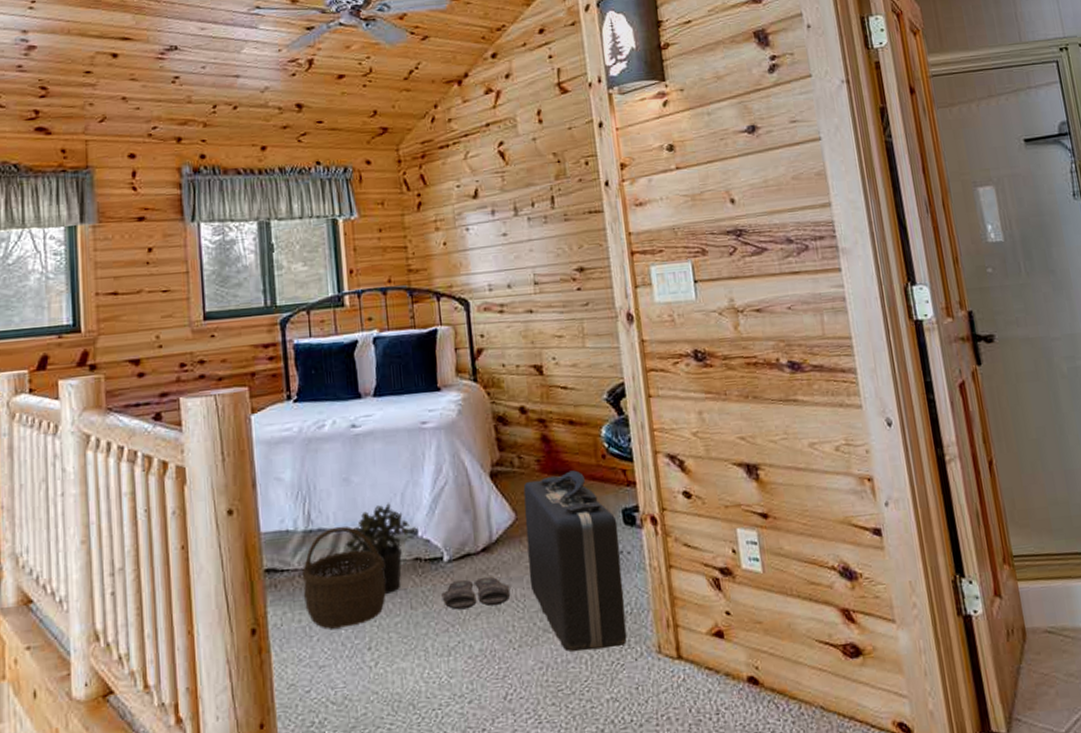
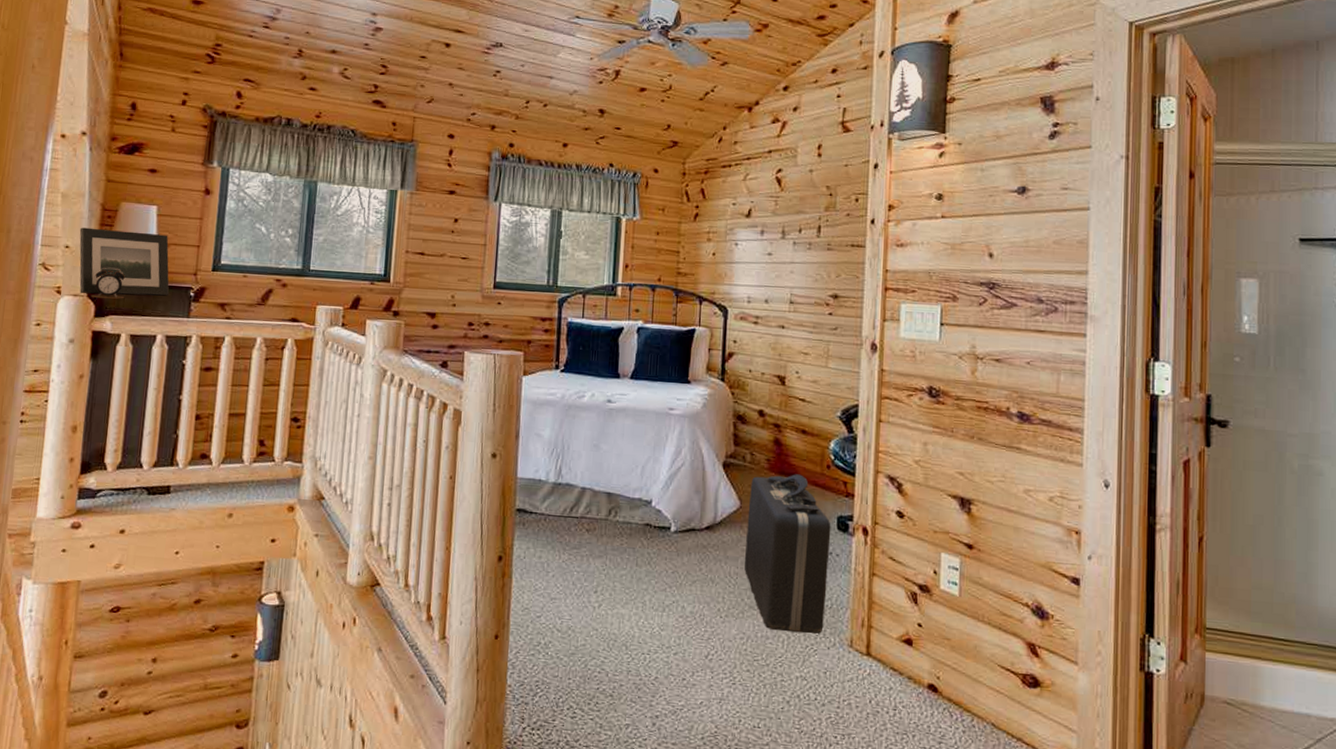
wicker basket: present [301,526,386,629] -> none [546,484,620,571]
potted plant: present [344,503,417,594] -> none [587,472,652,549]
slippers: present [441,576,511,610] -> none [664,549,726,577]

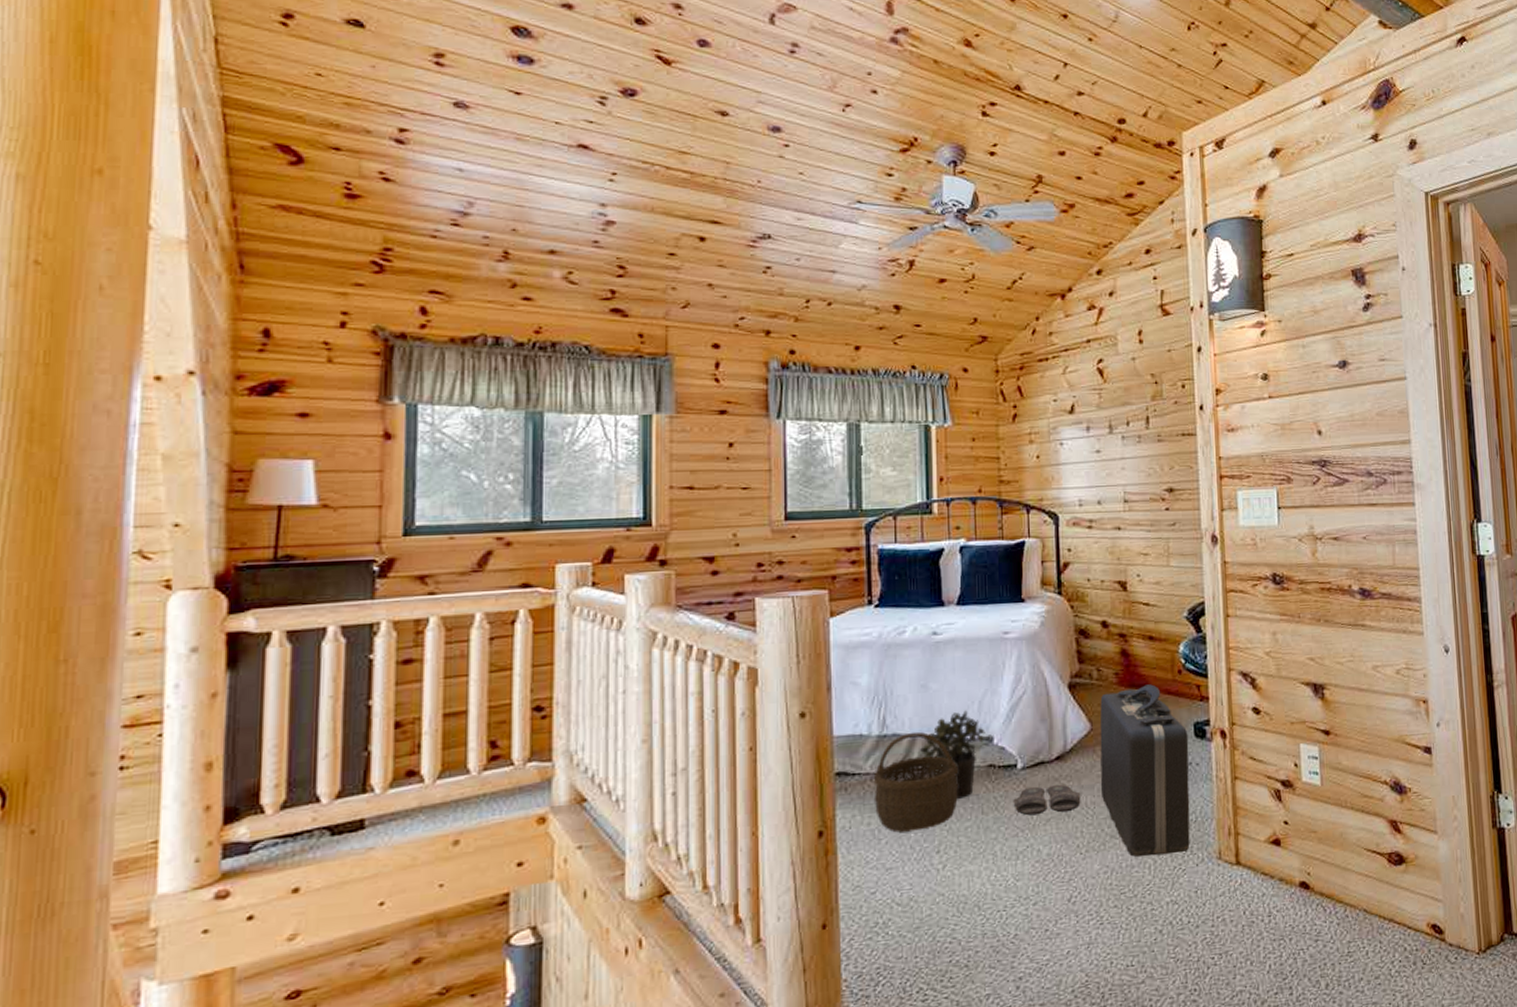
picture frame: present [79,227,170,297] -> none [196,496,342,586]
alarm clock: present [91,267,125,300] -> none [220,546,274,589]
wicker basket: none [546,484,620,571] -> present [873,732,959,832]
potted plant: none [587,472,652,549] -> present [919,710,993,799]
slippers: none [664,549,726,577] -> present [1013,784,1081,816]

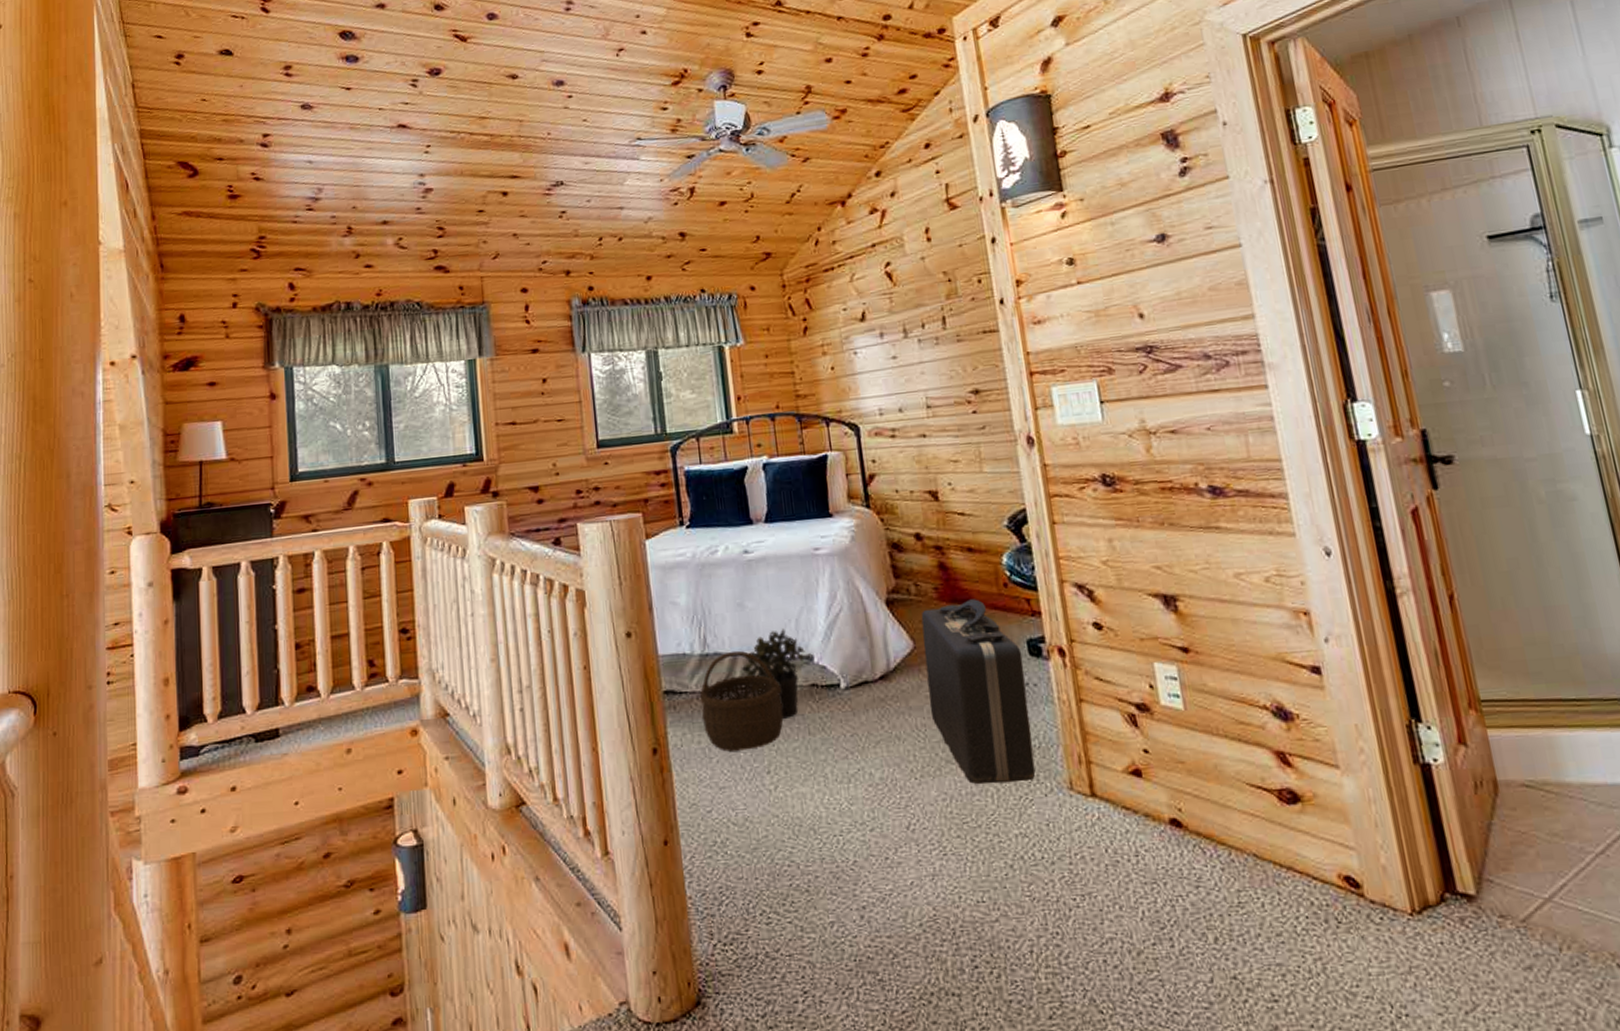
slippers: present [1013,784,1081,816] -> none [839,704,911,737]

